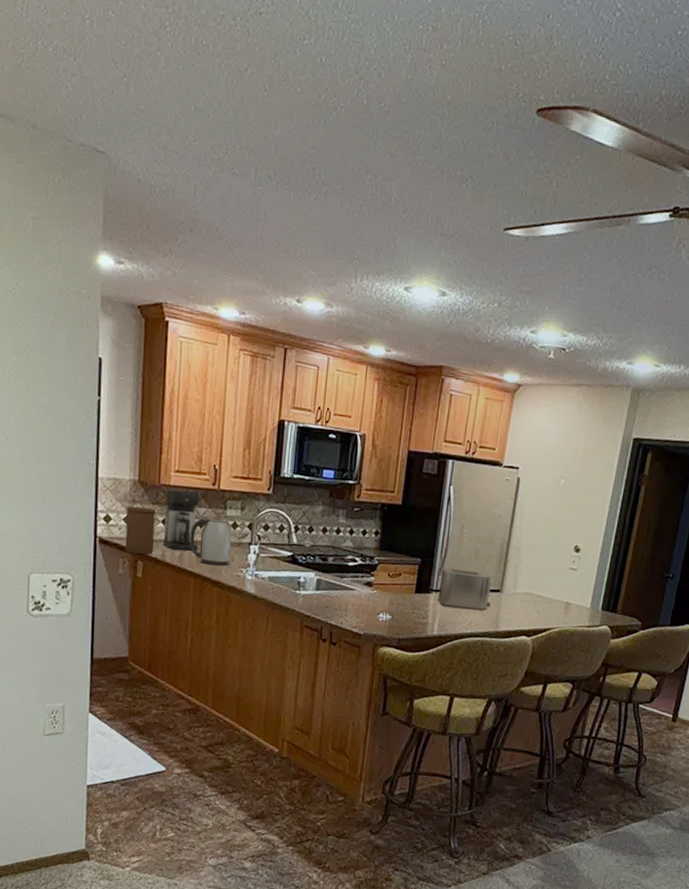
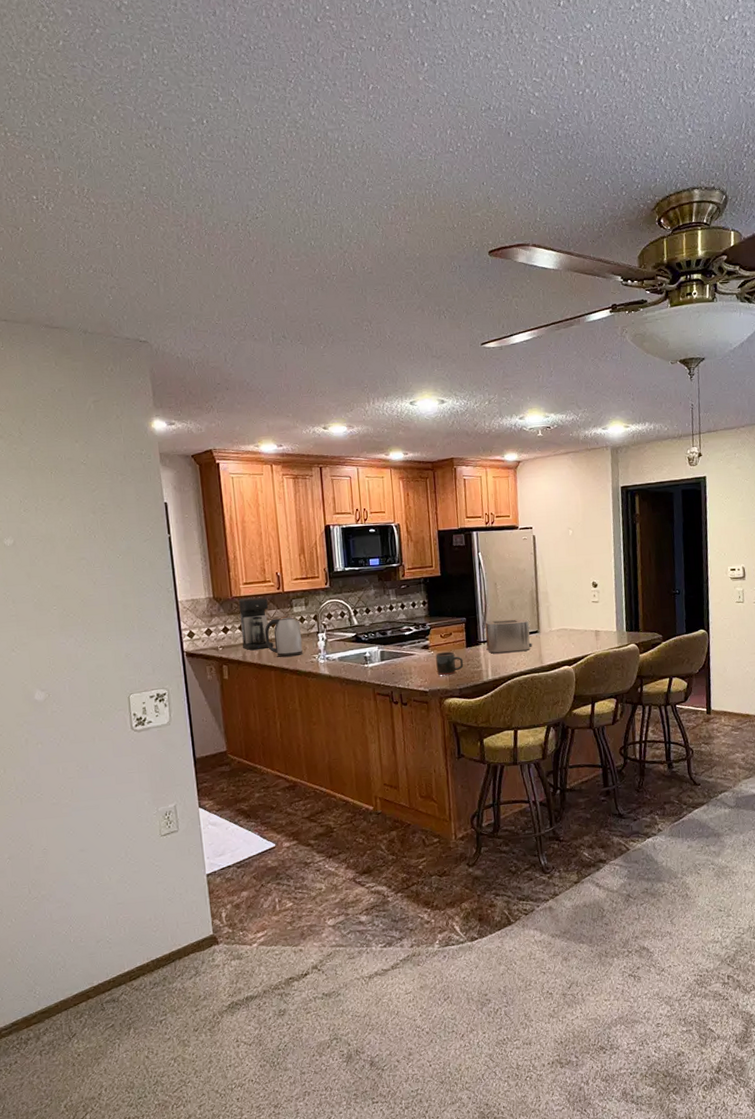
canister: present [125,506,157,555] -> none [206,618,235,660]
mug: none [376,593,409,620] -> present [435,651,464,675]

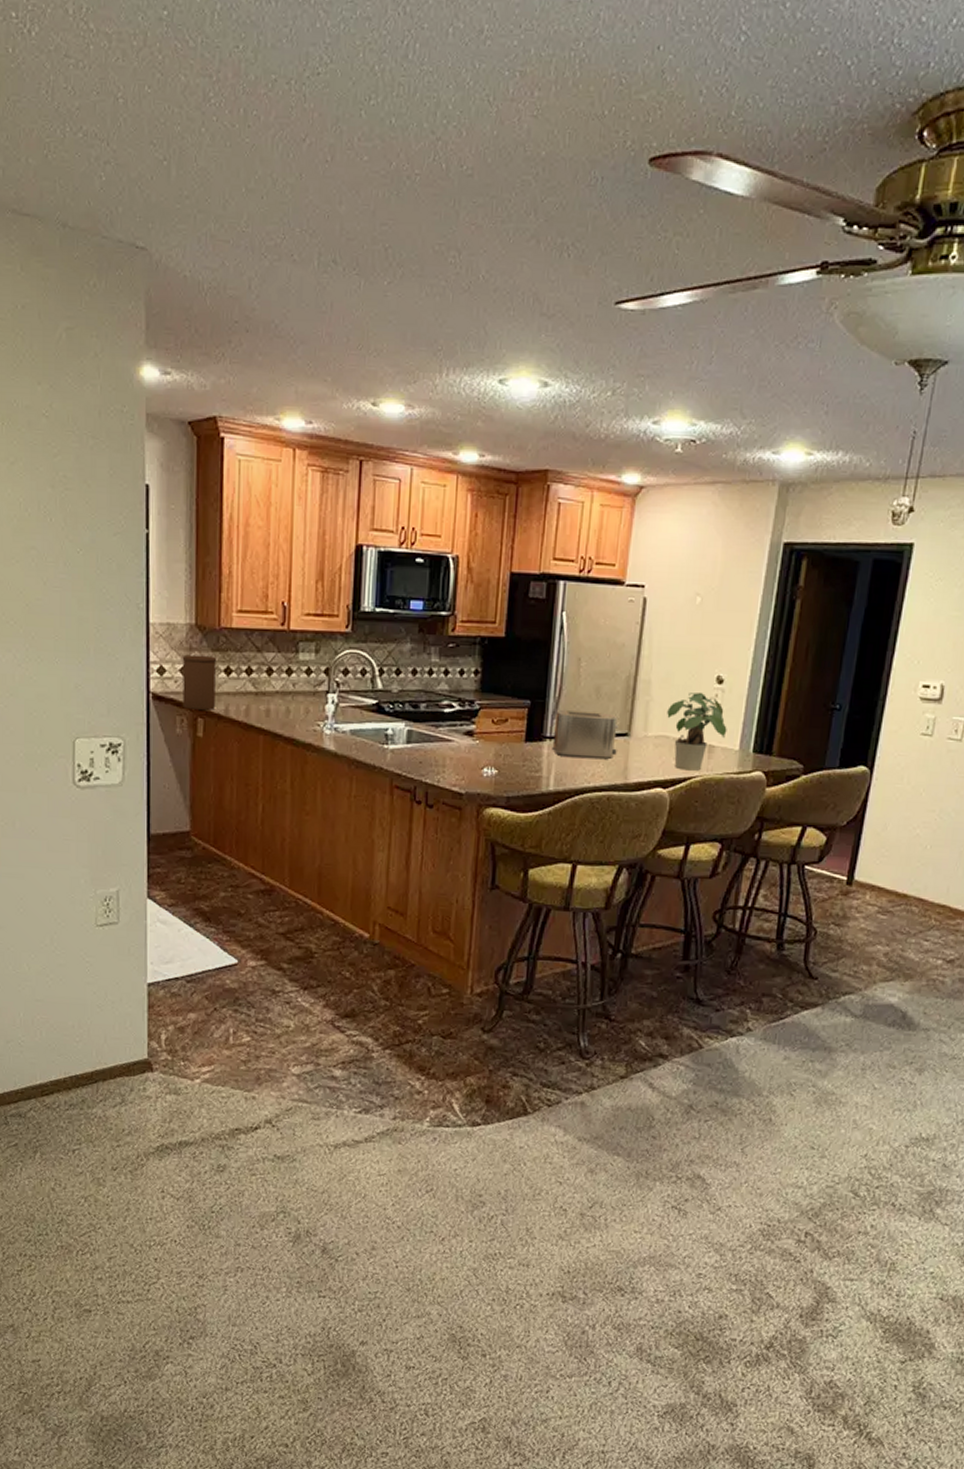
canister: none [206,618,235,660] -> present [182,654,217,710]
coffee maker: present [239,597,274,651] -> none [227,631,267,704]
kettle: present [264,615,304,658] -> none [257,662,307,720]
mug: present [435,651,464,675] -> none [480,743,518,775]
potted plant: none [562,594,606,651] -> present [667,692,727,771]

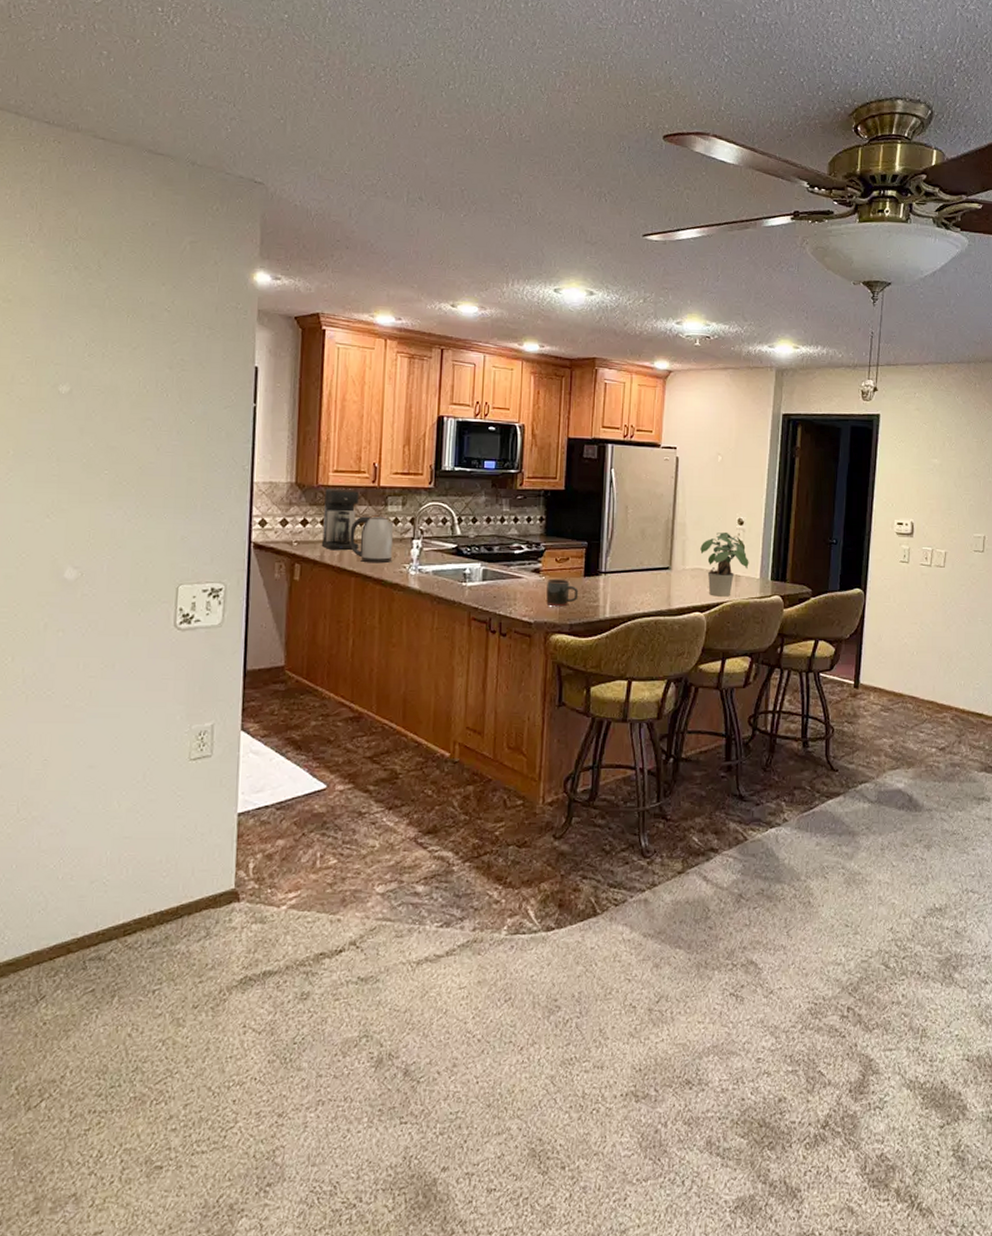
canister: present [182,654,217,710] -> none [281,509,315,556]
coffee maker: none [227,631,267,704] -> present [322,488,360,551]
kettle: none [257,662,307,720] -> present [349,514,394,564]
mug: none [480,743,518,775] -> present [546,578,579,606]
toaster: present [552,709,619,760] -> none [607,548,661,590]

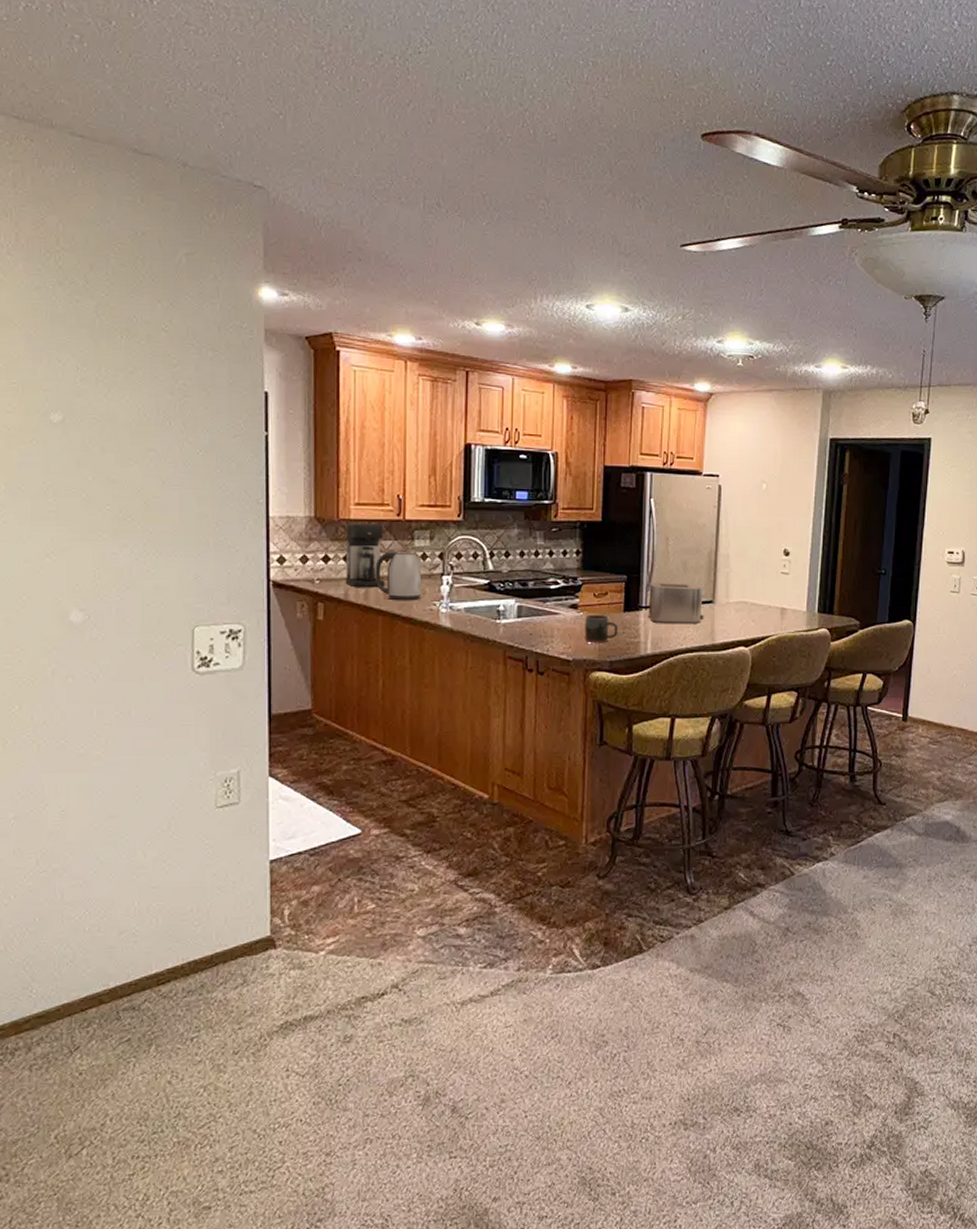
toaster: none [607,548,661,590] -> present [648,582,704,624]
potted plant: present [700,531,749,597] -> none [744,563,795,630]

